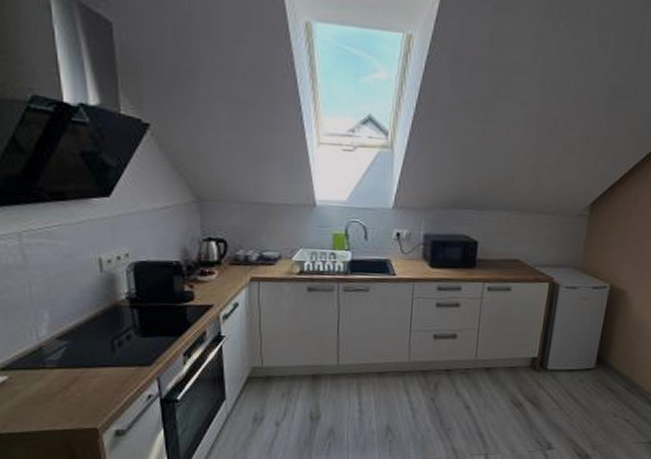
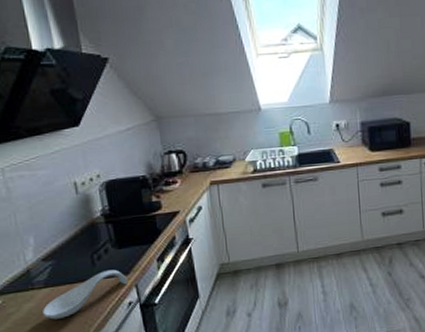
spoon rest: none [52,358,150,403] -> present [41,269,128,320]

